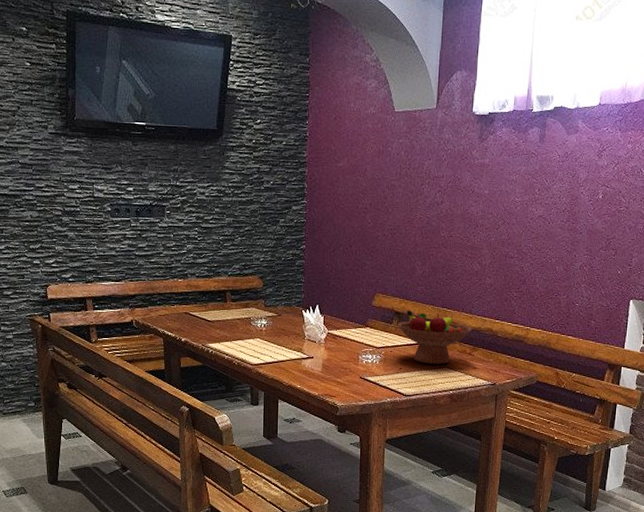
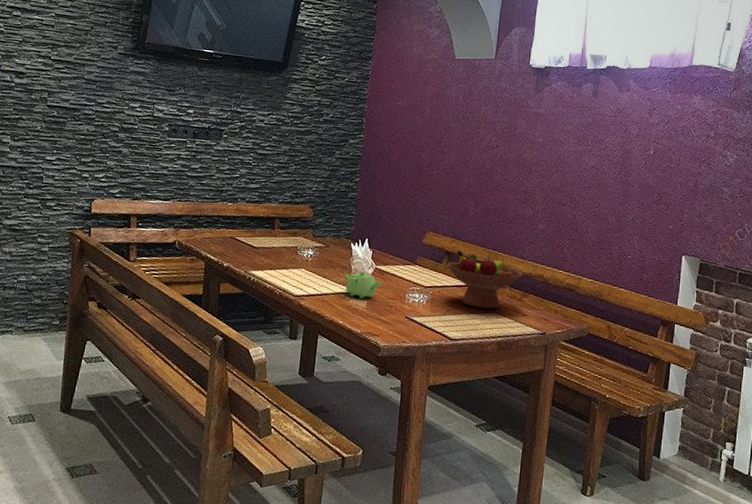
teapot: none [297,337,335,363] -> present [343,271,382,299]

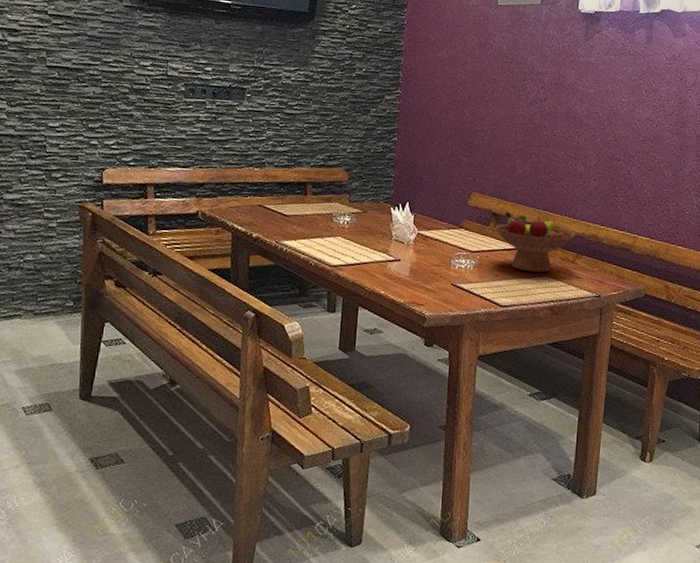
teapot: present [343,271,382,299] -> none [383,237,425,267]

